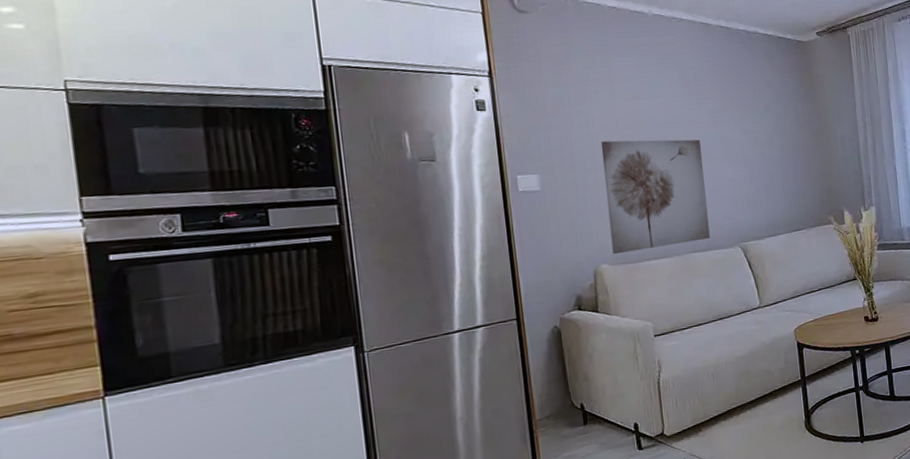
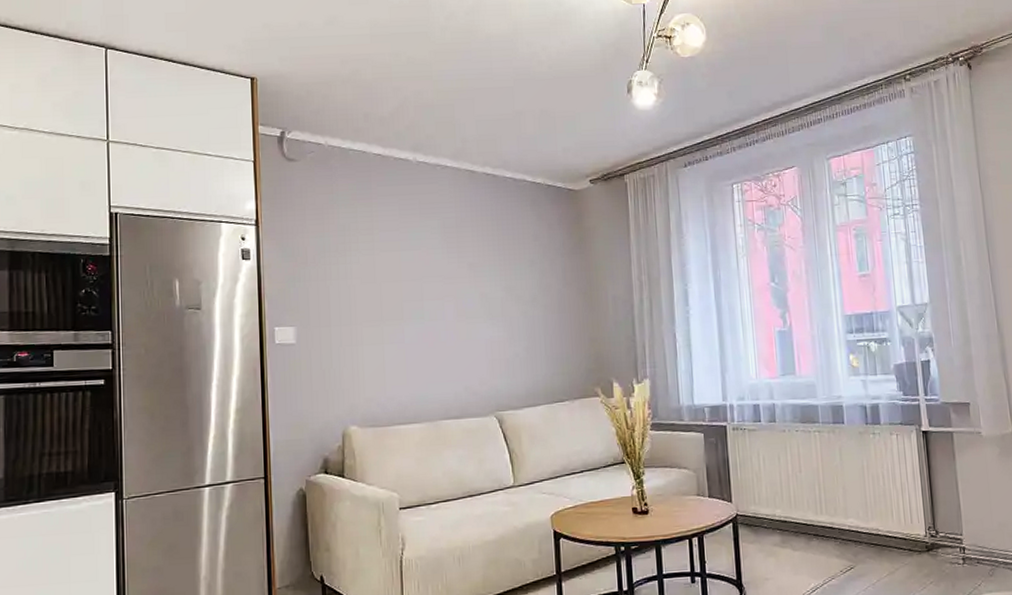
wall art: present [600,139,710,255] -> none [357,294,464,416]

